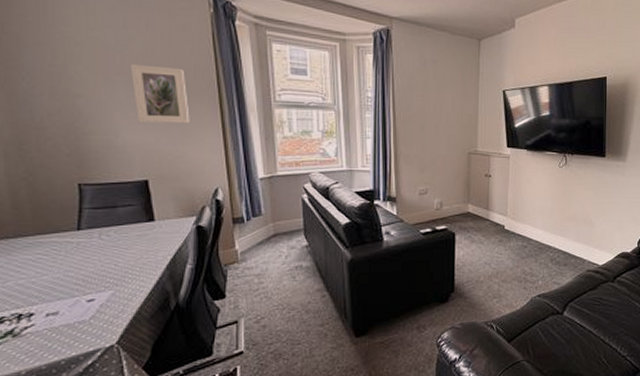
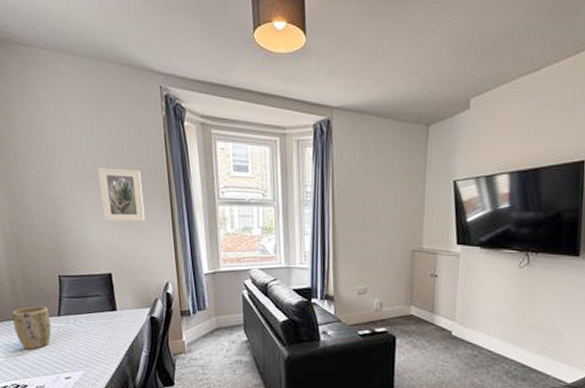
plant pot: none [13,220,69,272] -> present [12,306,52,350]

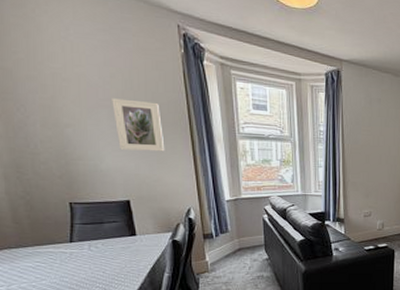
plant pot: present [12,306,52,350] -> none [14,233,63,277]

